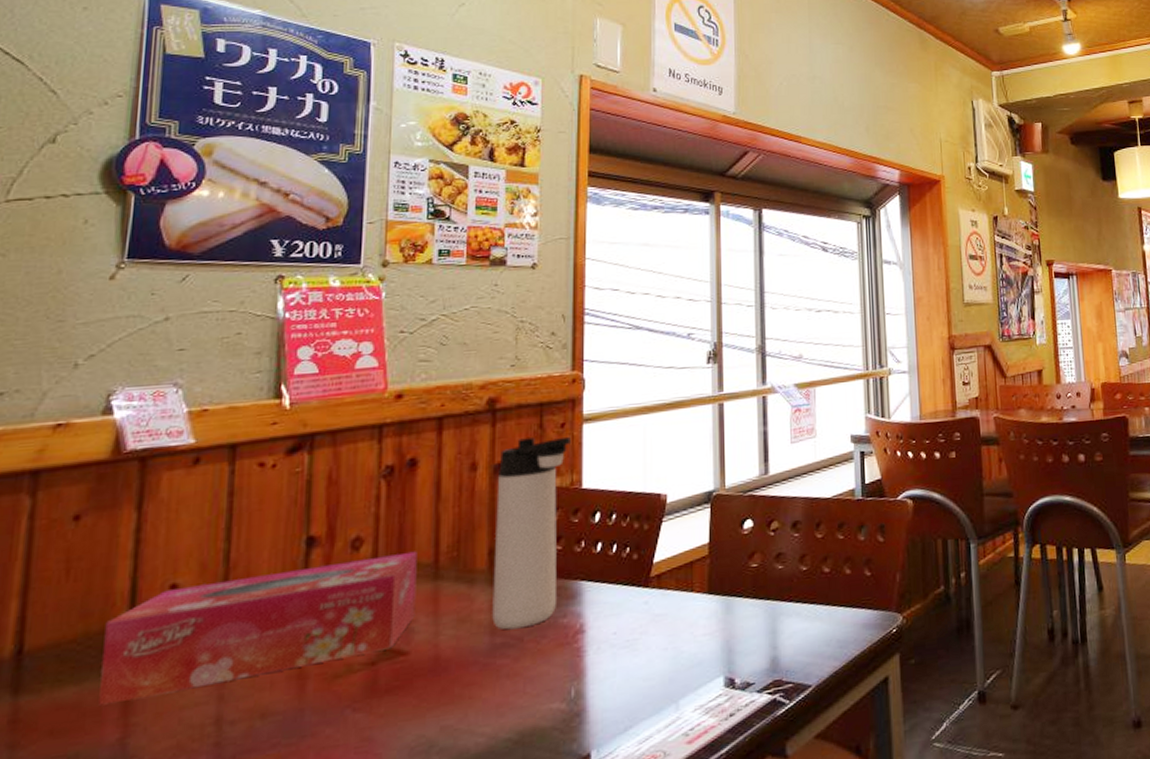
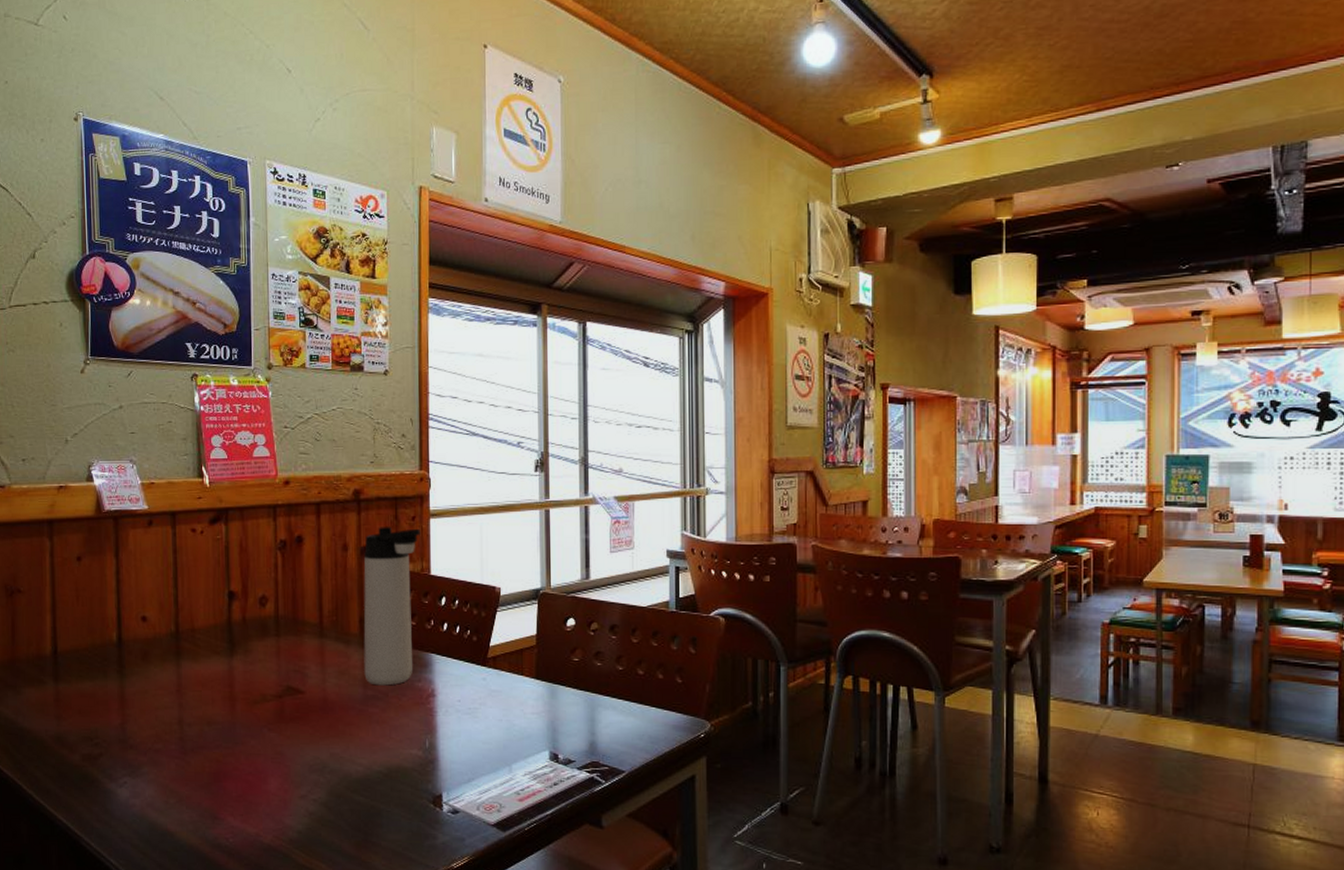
tissue box: present [99,551,417,706] -> none [104,612,308,698]

